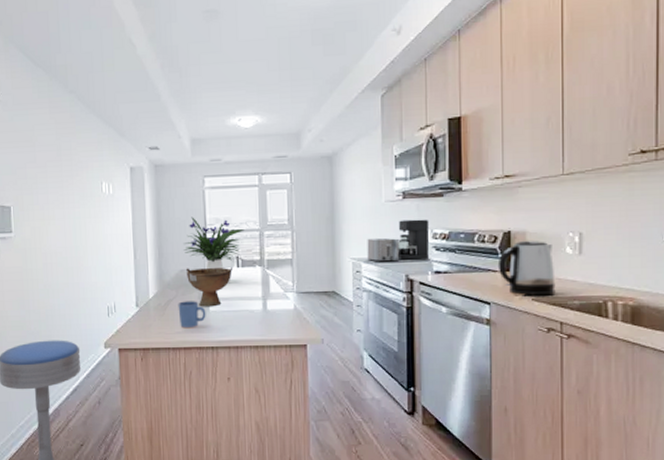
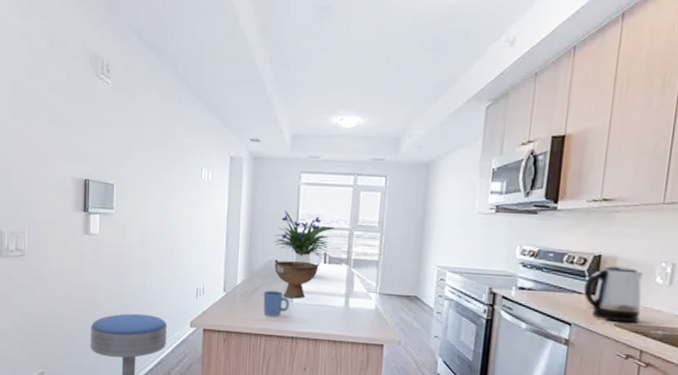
toaster: present [367,237,400,262] -> none [453,248,487,274]
coffee maker: present [397,219,430,261] -> none [483,233,520,276]

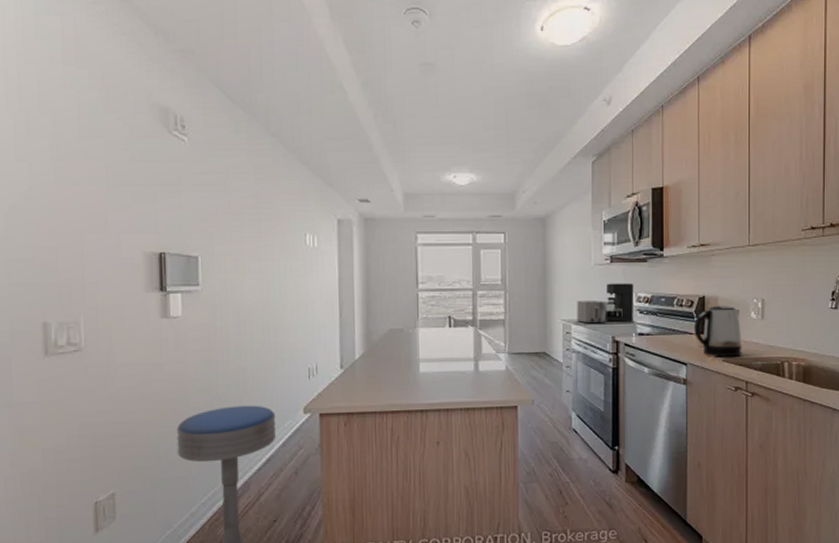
mug: present [263,290,290,318] -> none [386,362,416,391]
flower arrangement: present [274,210,335,264] -> none [393,274,457,330]
bowl: present [274,259,319,299] -> none [395,327,444,369]
toaster: none [453,248,487,274] -> present [577,300,607,324]
coffee maker: none [483,233,520,276] -> present [604,283,634,323]

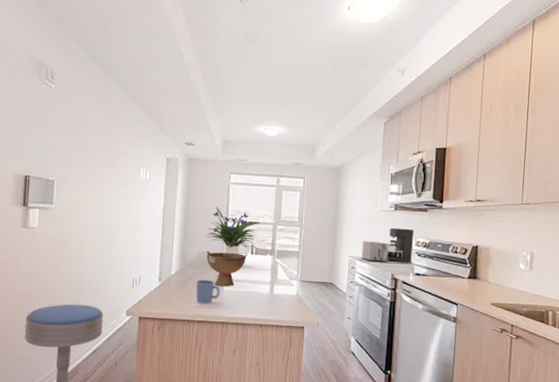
mug: none [386,362,416,391] -> present [196,279,220,305]
flower arrangement: none [393,274,457,330] -> present [206,207,261,255]
bowl: none [395,327,444,369] -> present [206,251,247,287]
kettle: present [695,305,742,357] -> none [466,254,510,302]

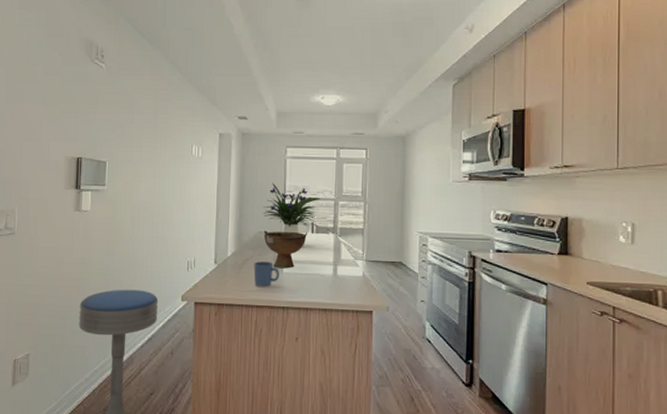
toaster: present [361,240,389,262] -> none [434,214,464,238]
coffee maker: present [386,227,415,264] -> none [461,199,493,239]

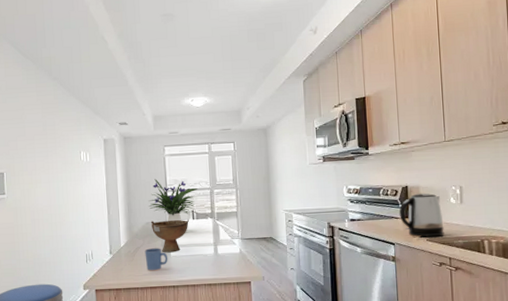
kettle: none [556,226,609,281] -> present [399,192,444,238]

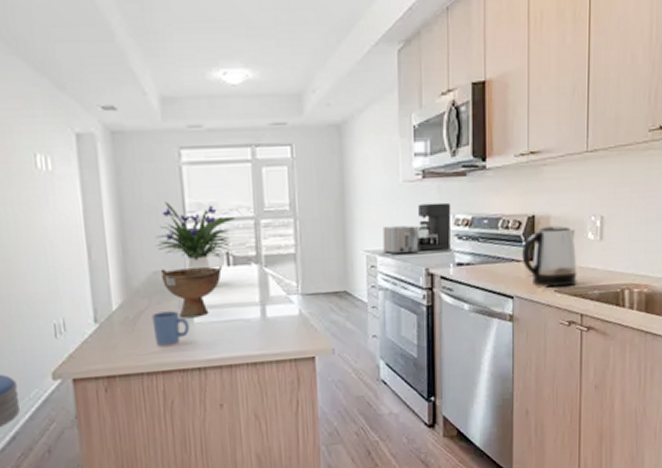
toaster: none [296,193,323,213] -> present [383,225,419,255]
coffee maker: none [320,177,345,211] -> present [416,202,452,251]

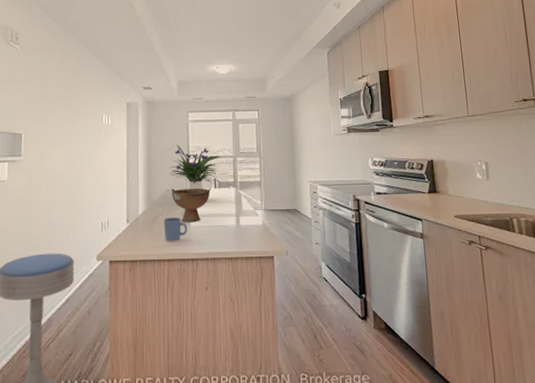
toaster: present [383,225,419,255] -> none [321,164,348,185]
coffee maker: present [416,202,452,251] -> none [346,149,371,183]
kettle: present [523,225,577,288] -> none [426,167,472,214]

